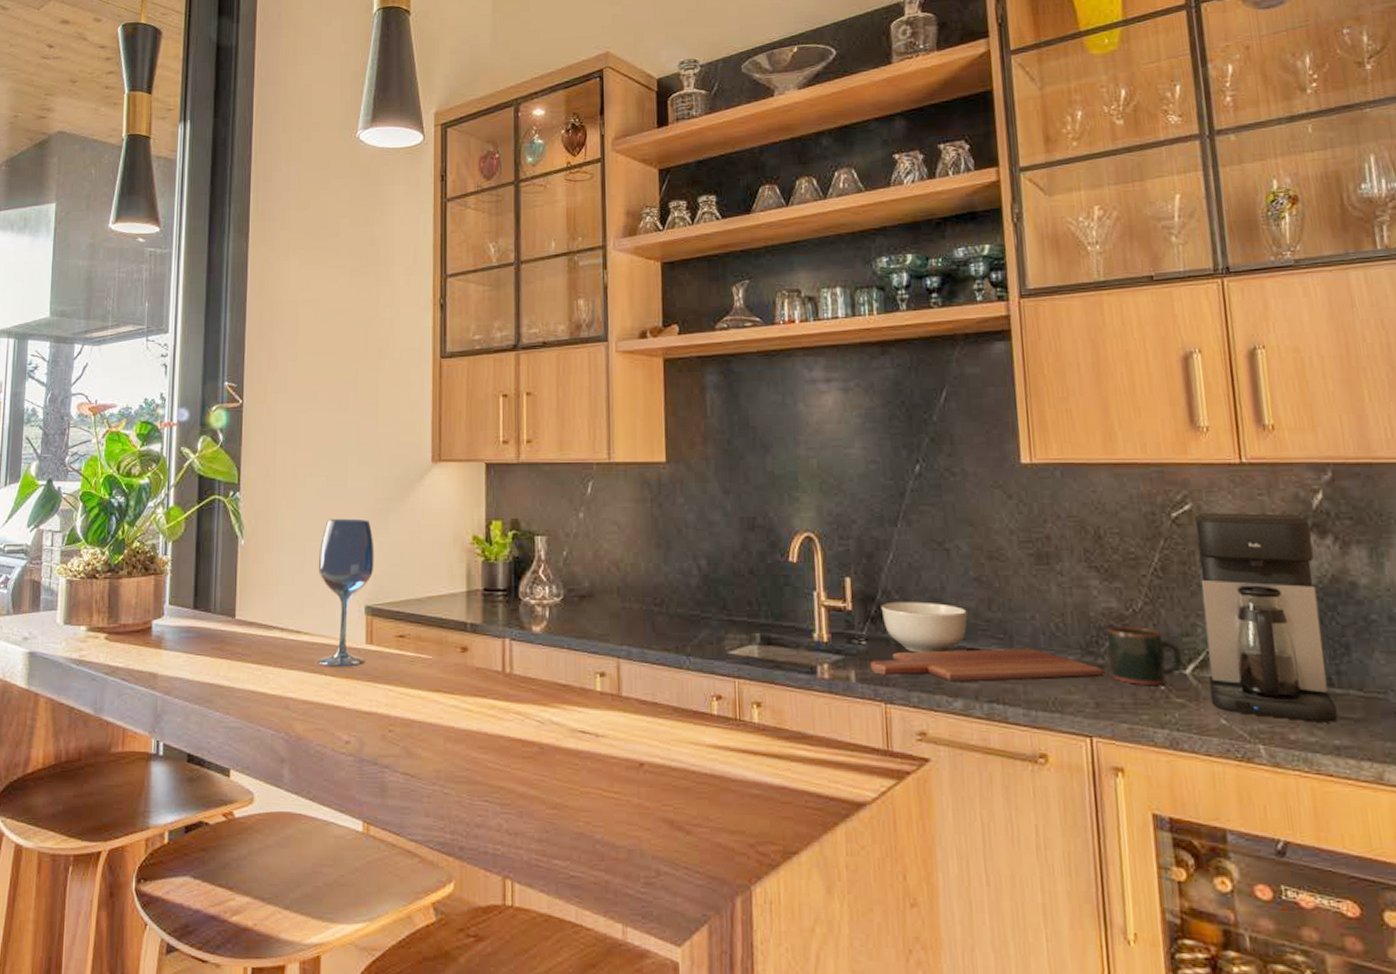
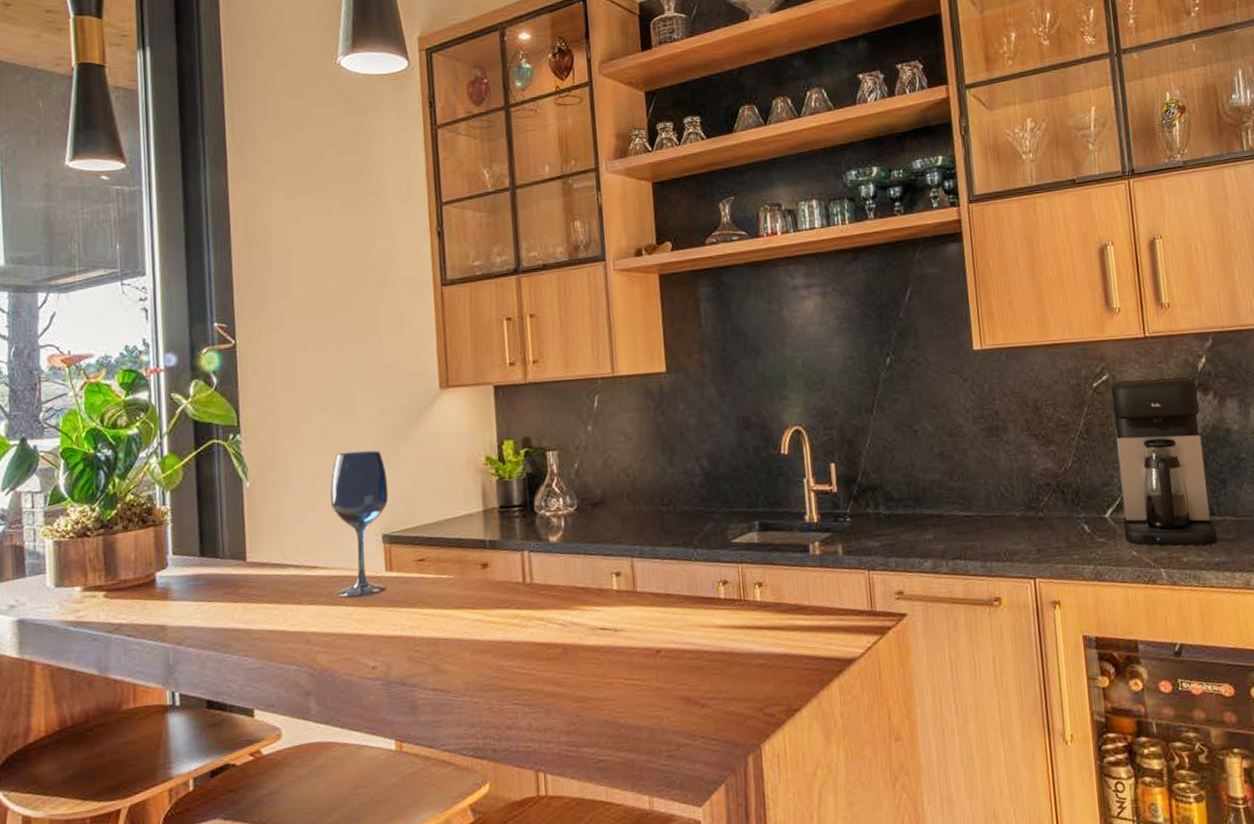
cutting board: present [869,648,1104,682] -> none [854,509,1043,546]
bowl: present [881,601,969,653] -> none [861,478,935,524]
mug: present [1106,627,1183,686] -> none [1045,481,1104,531]

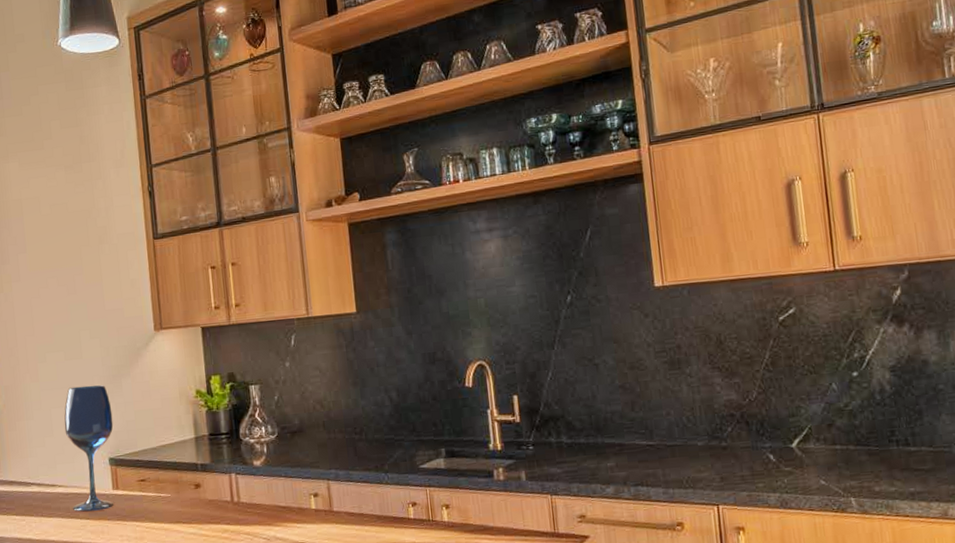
coffee maker: present [1111,377,1218,546] -> none [798,309,913,476]

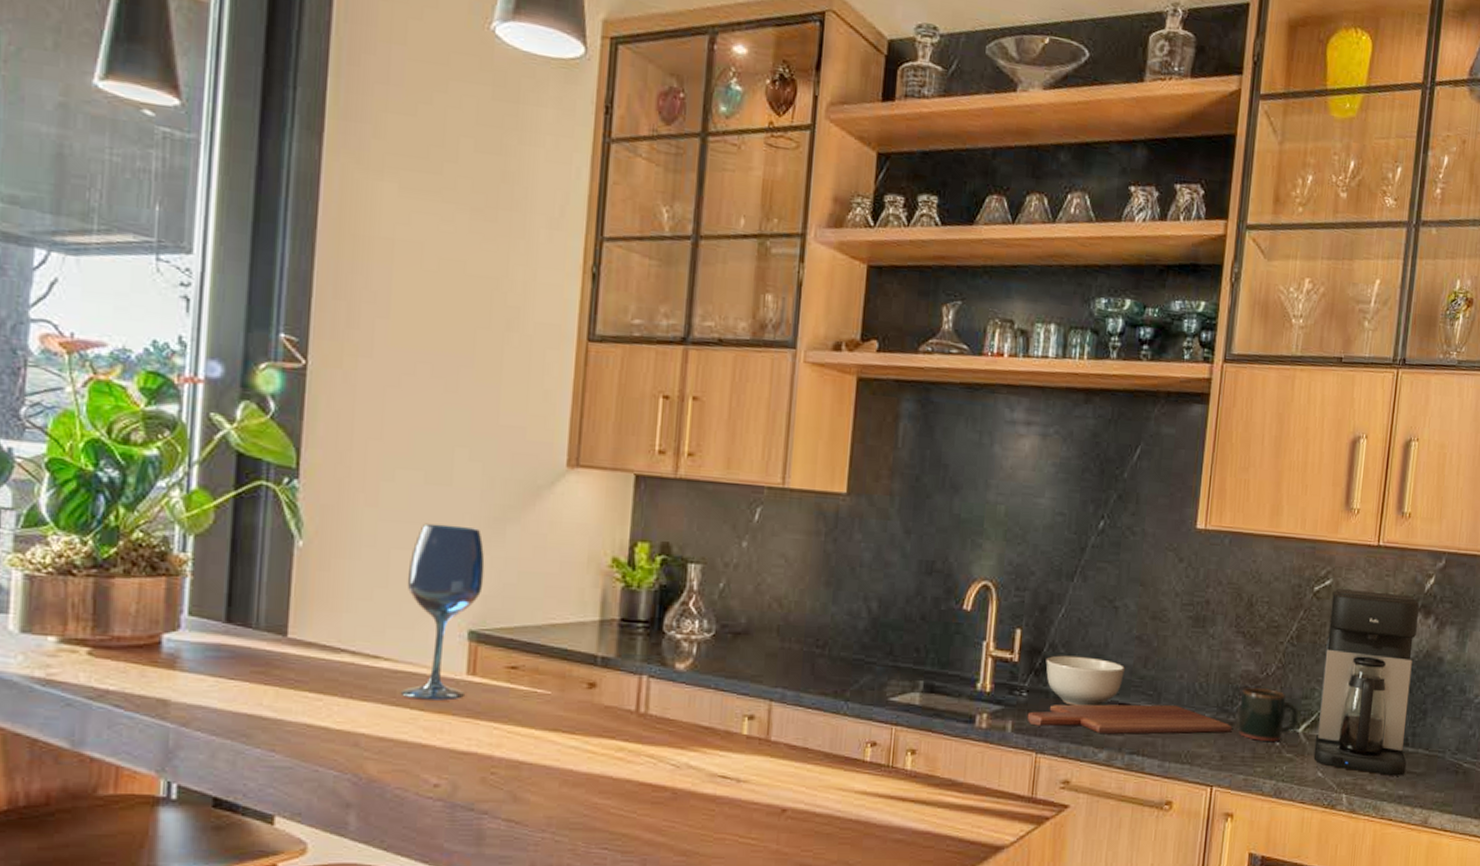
cutting board: none [536,438,727,473] -> present [1026,704,1232,735]
bowl: none [543,409,616,452] -> present [1045,655,1126,707]
mug: none [728,412,790,461] -> present [1238,688,1299,742]
coffee maker: none [798,309,913,476] -> present [1313,589,1420,776]

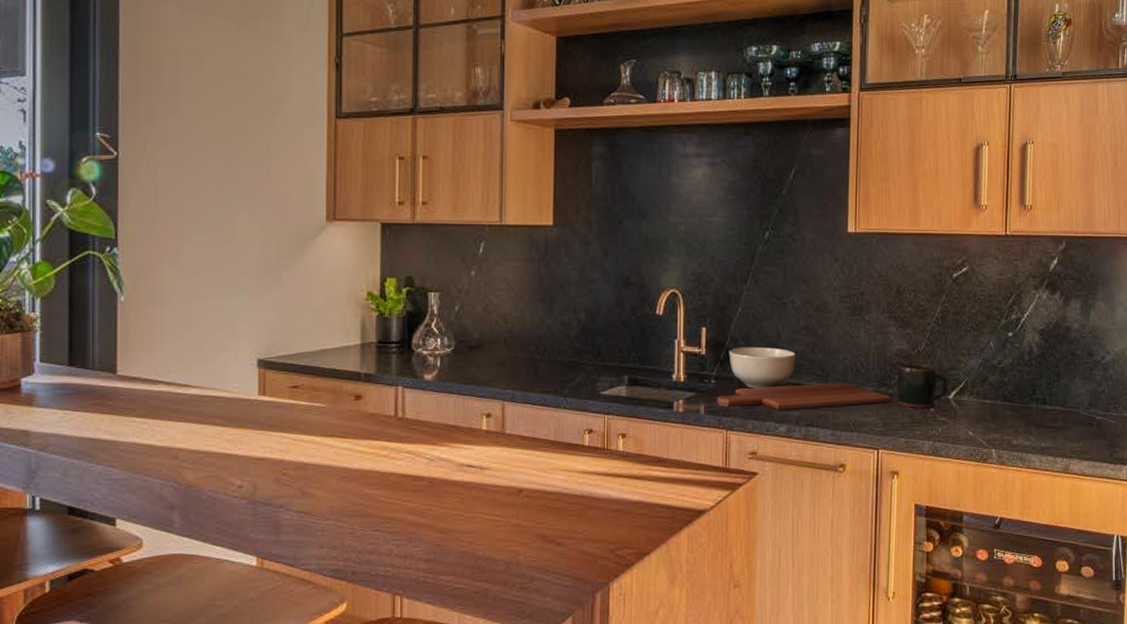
wineglass: present [400,523,485,702] -> none [207,275,267,419]
coffee maker: present [1313,589,1420,776] -> none [964,274,1047,431]

